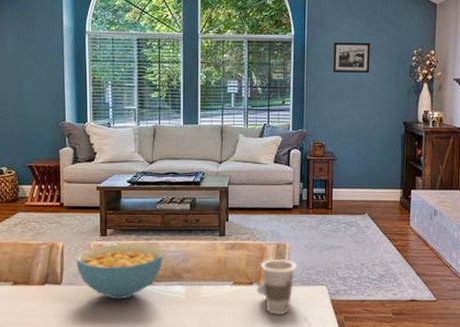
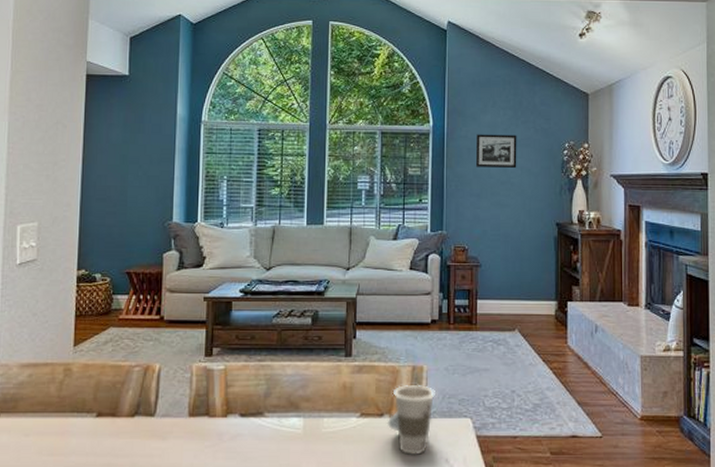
cereal bowl: present [76,242,162,300] -> none [174,364,277,435]

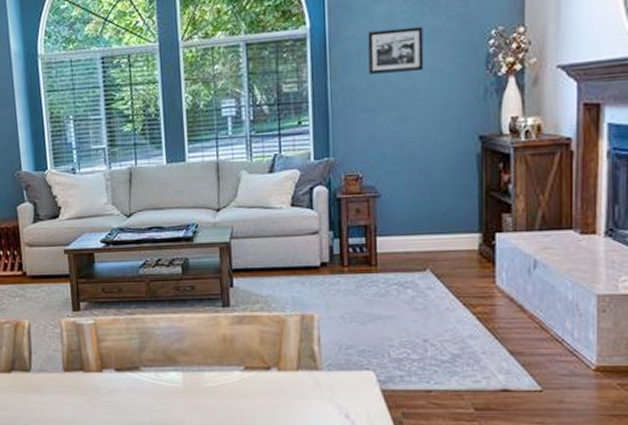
cup: present [387,384,435,456] -> none [275,334,330,411]

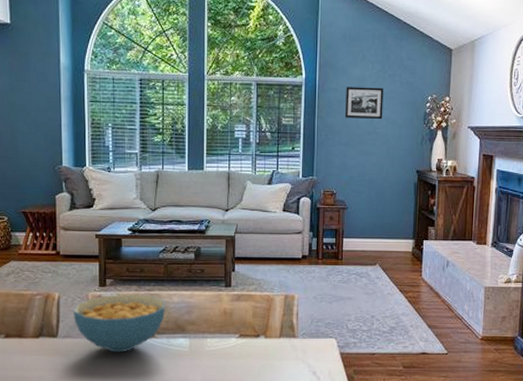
cereal bowl: none [46,318,151,390] -> present [73,293,165,353]

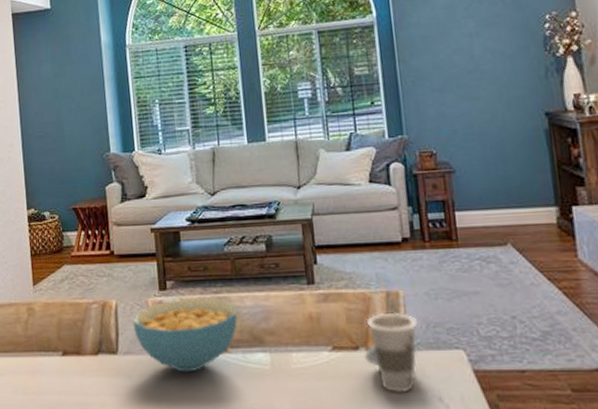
cup: none [262,310,305,369] -> present [364,312,418,394]
picture frame: present [344,87,384,120] -> none [431,13,486,57]

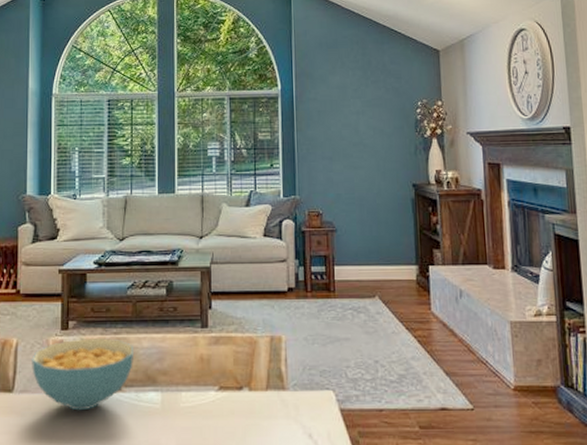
cup: present [364,312,418,394] -> none [246,355,295,431]

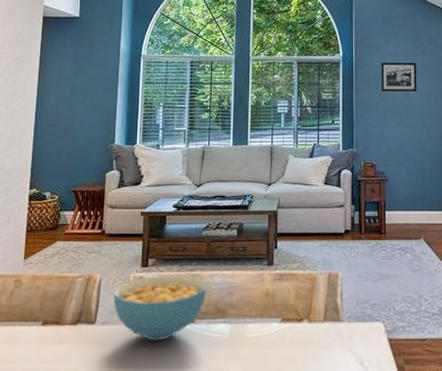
picture frame: none [326,95,369,130] -> present [380,62,417,92]

